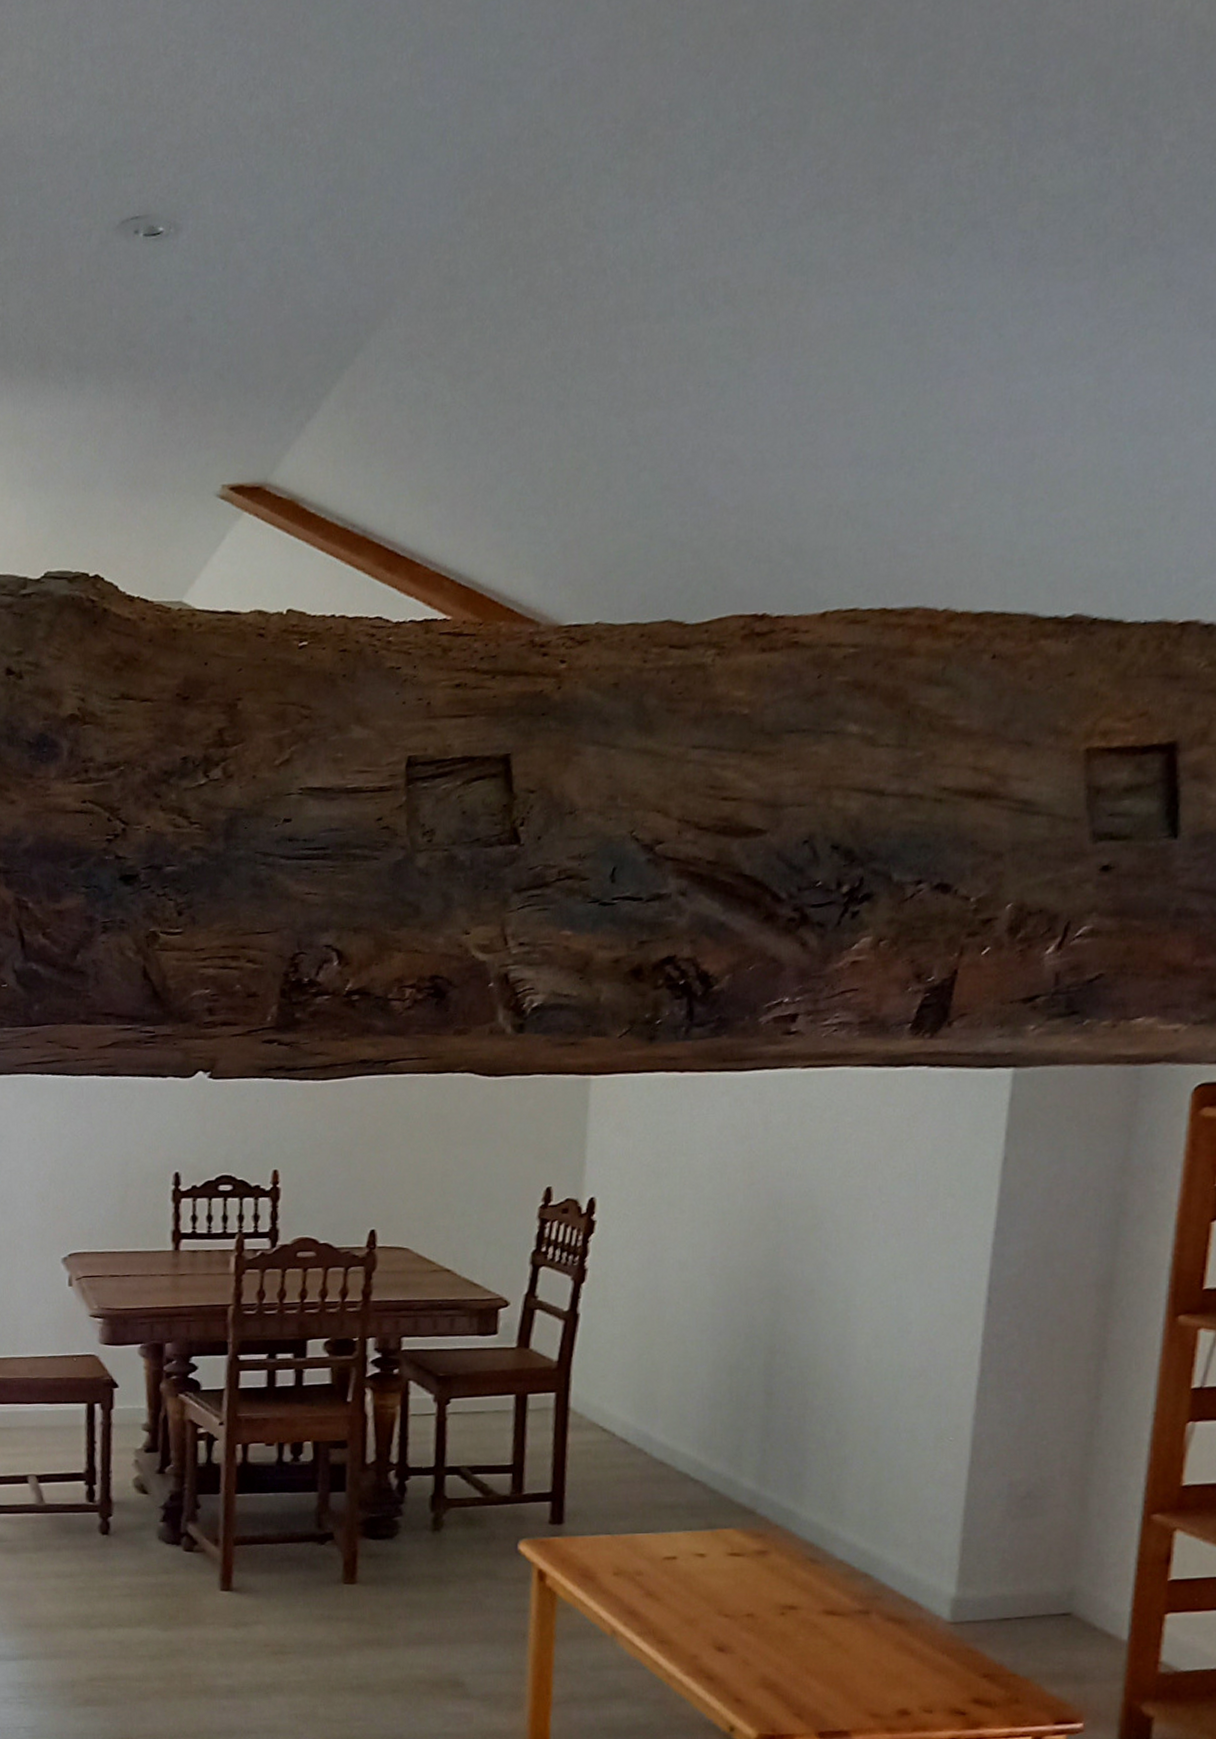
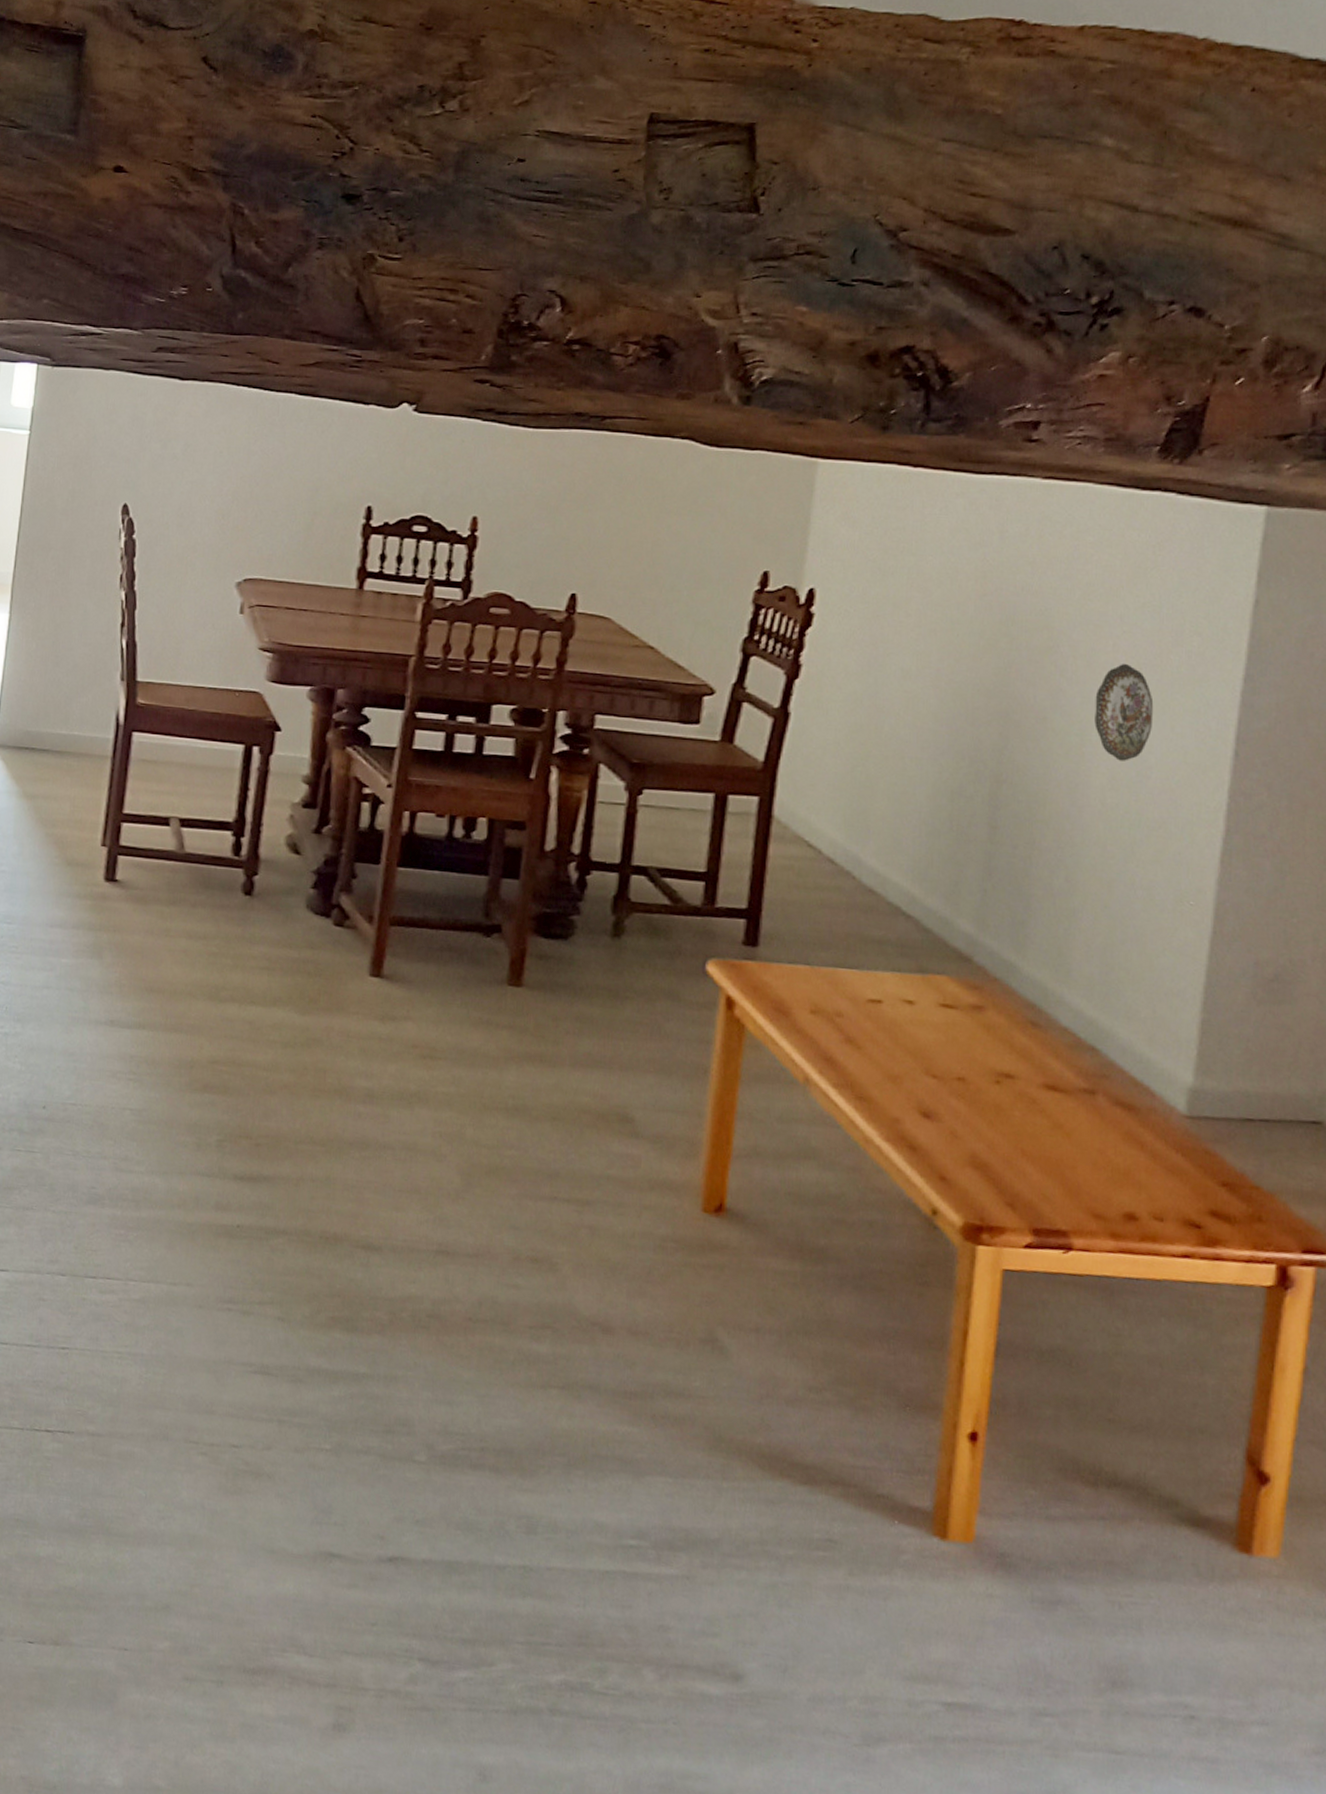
decorative plate: none [858,1231,912,1320] -> present [1094,663,1154,761]

